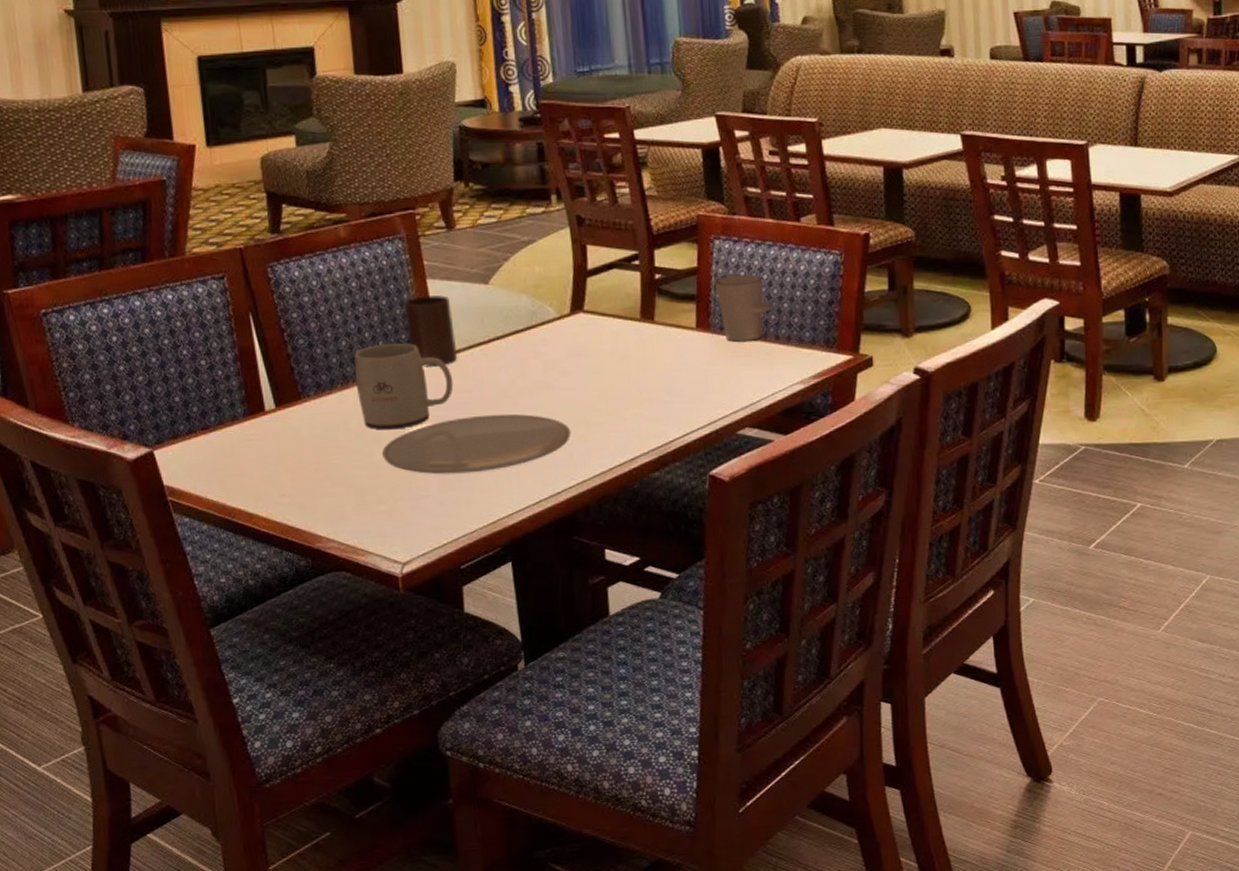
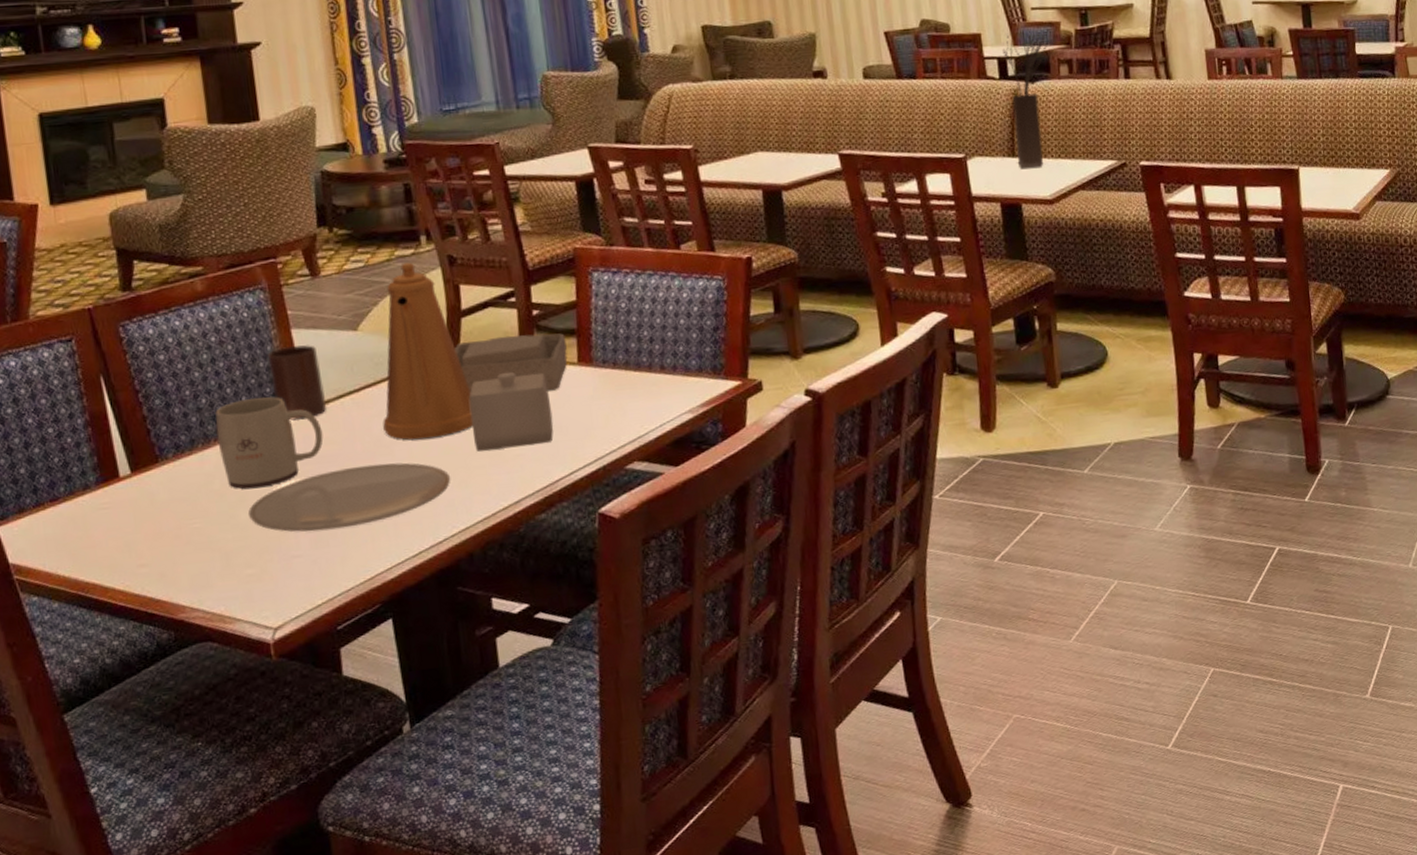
coffee pot: none [509,220,594,393] -> present [383,262,473,440]
napkin holder: none [579,297,687,354] -> present [454,333,568,392]
sugar bowl: none [591,333,670,408] -> present [469,371,554,451]
cup: present [715,274,772,342] -> none [595,304,656,375]
vase: none [1132,14,1181,160] -> present [1002,28,1049,170]

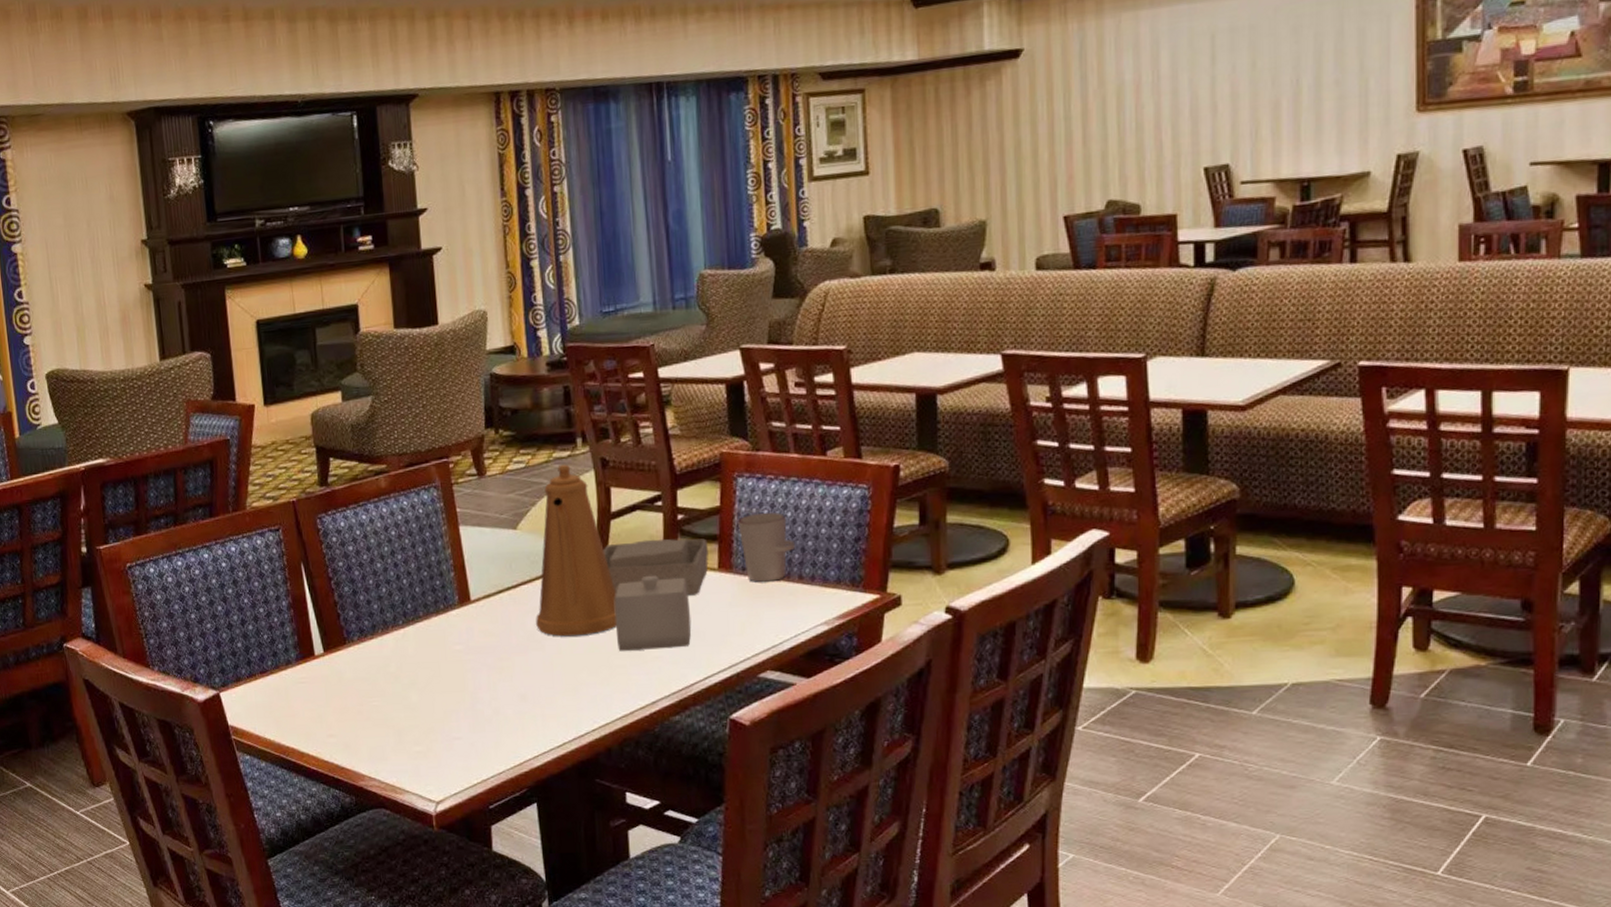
mug: present [215,396,324,489] -> none [393,588,484,674]
plate: present [248,462,451,532] -> none [418,657,595,717]
cup: present [267,345,327,419] -> none [438,541,488,611]
cup: none [595,304,656,375] -> present [738,511,796,583]
vase: present [1002,28,1049,170] -> none [1201,206,1261,371]

